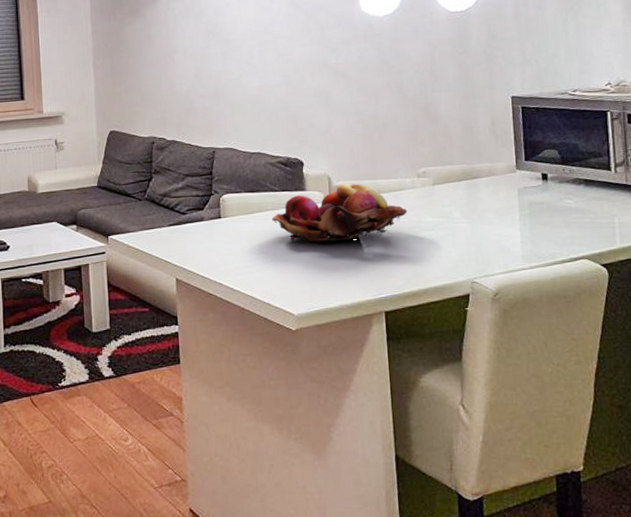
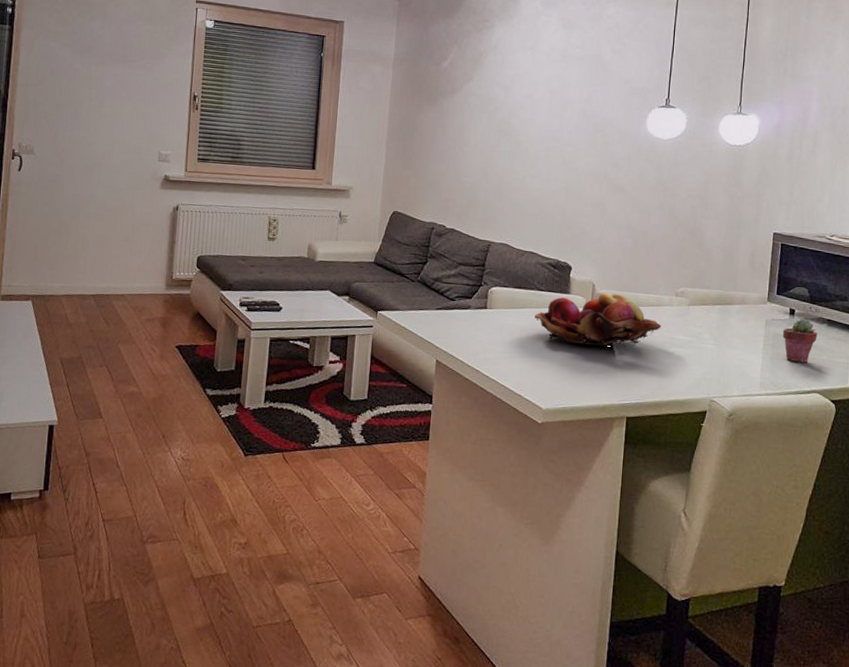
potted succulent: none [537,182,576,229] -> present [782,318,818,362]

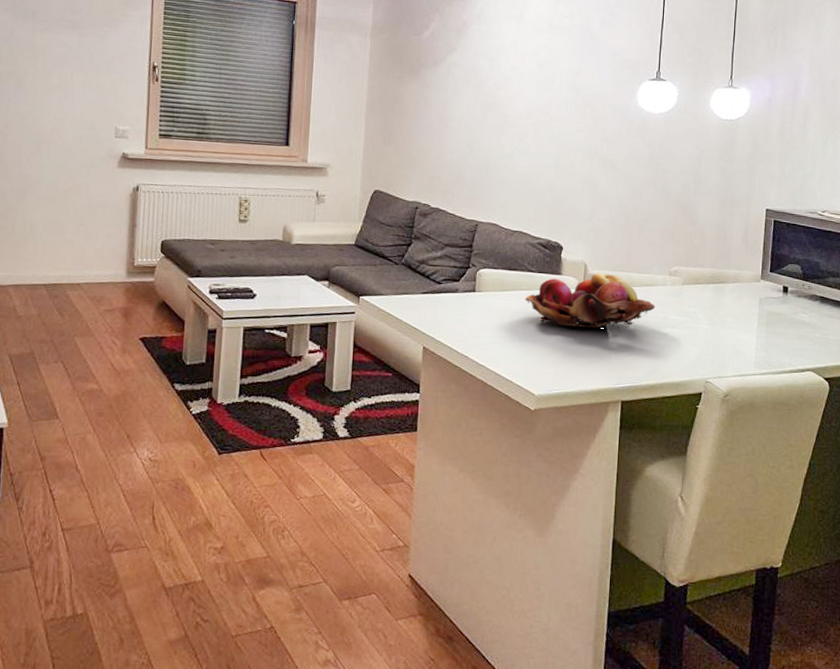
potted succulent: present [782,318,818,362] -> none [776,296,811,340]

